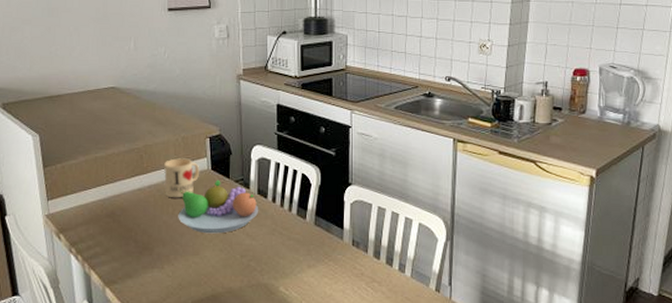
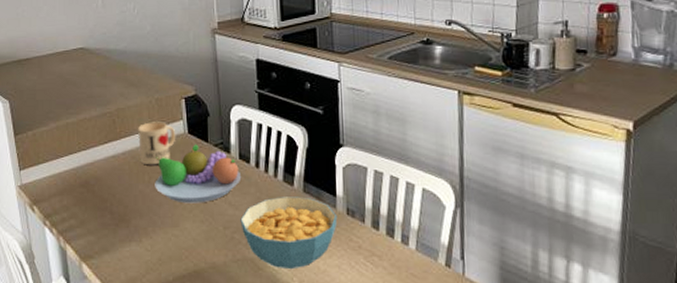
cereal bowl: none [256,229,344,294] -> present [240,196,338,270]

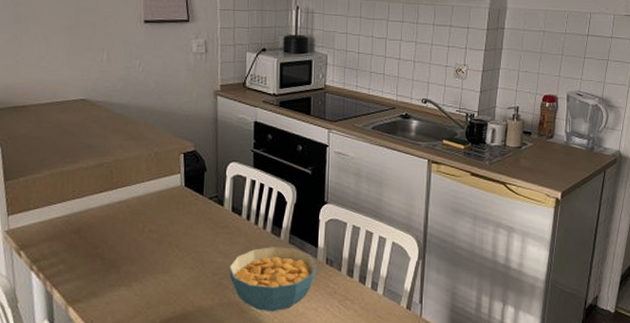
mug: present [138,122,176,165] -> none [135,174,173,215]
fruit bowl: present [155,144,242,204] -> none [148,196,233,251]

